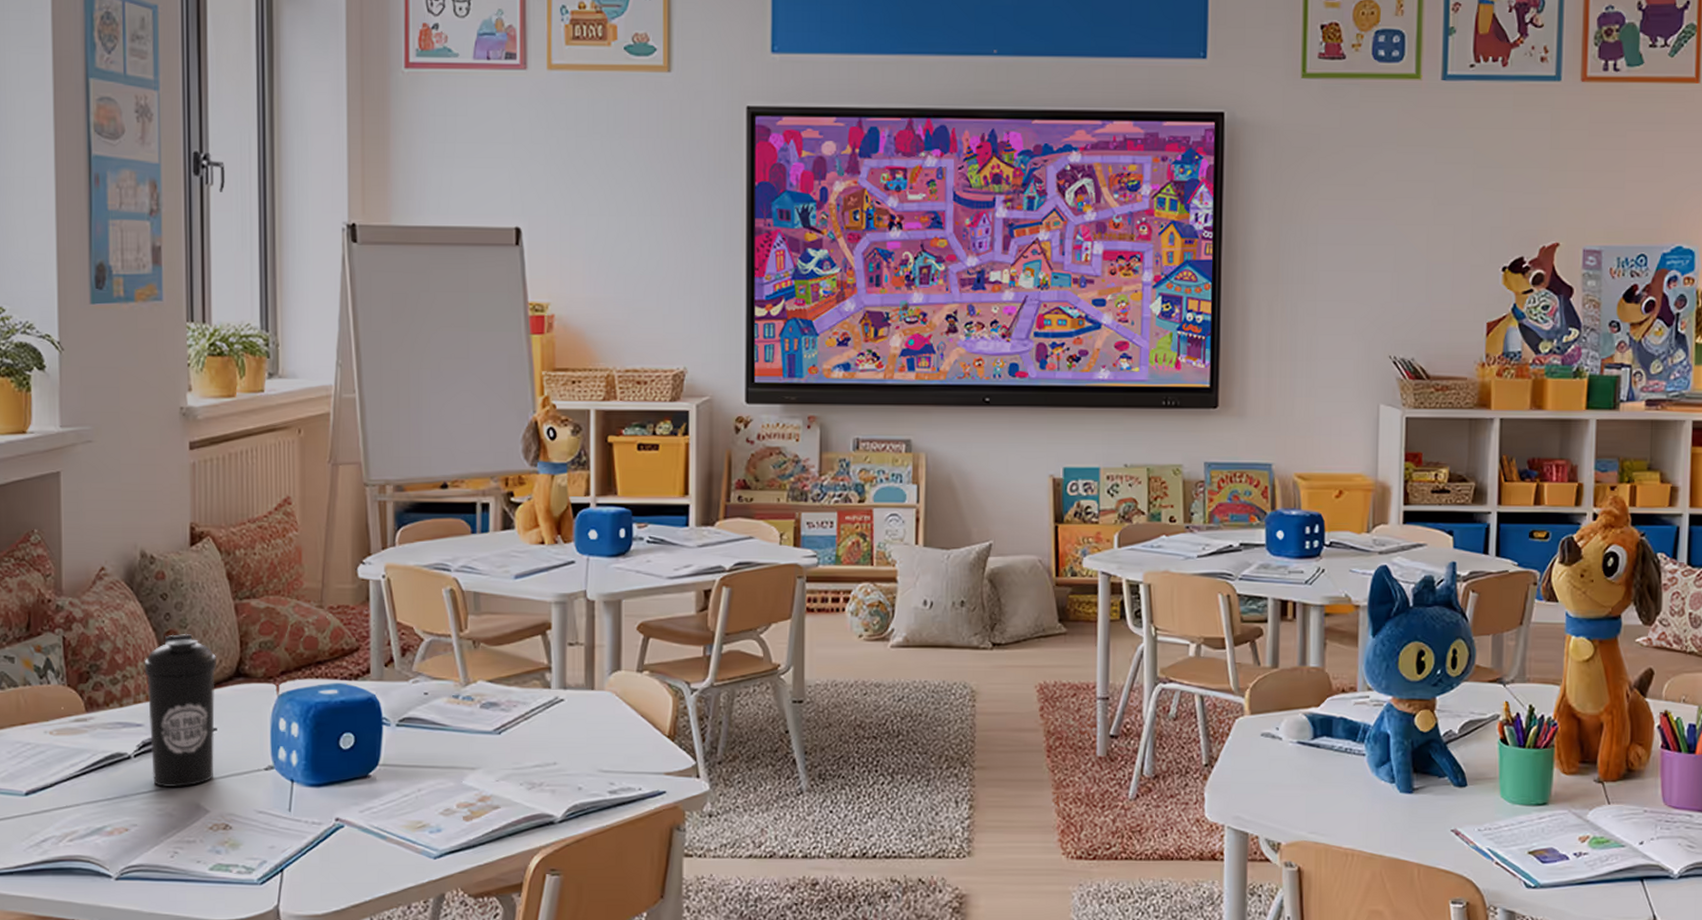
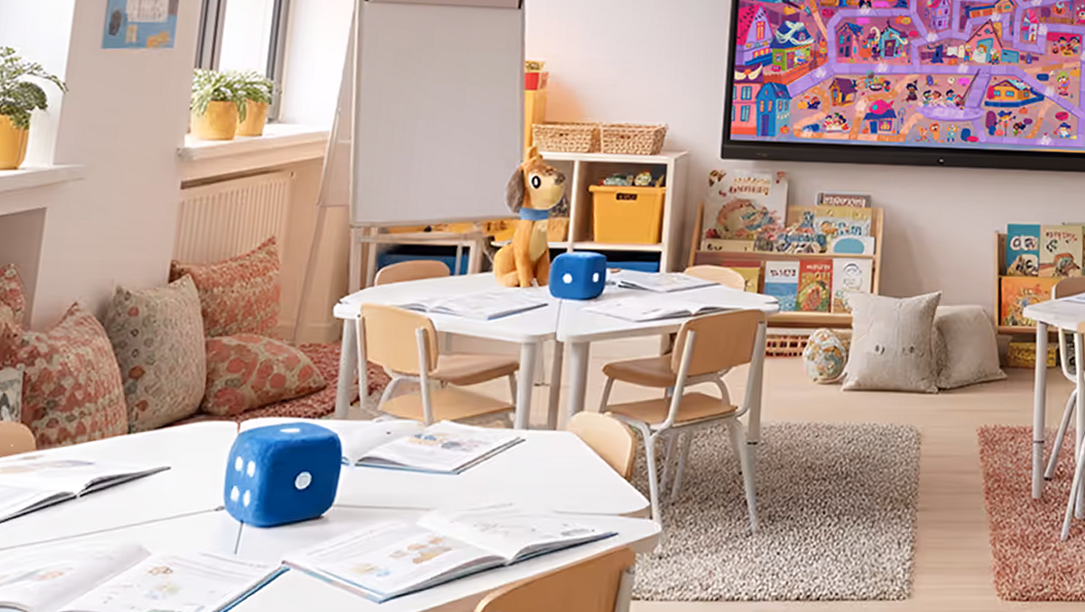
water bottle: present [144,634,216,788] -> none [96,371,180,529]

